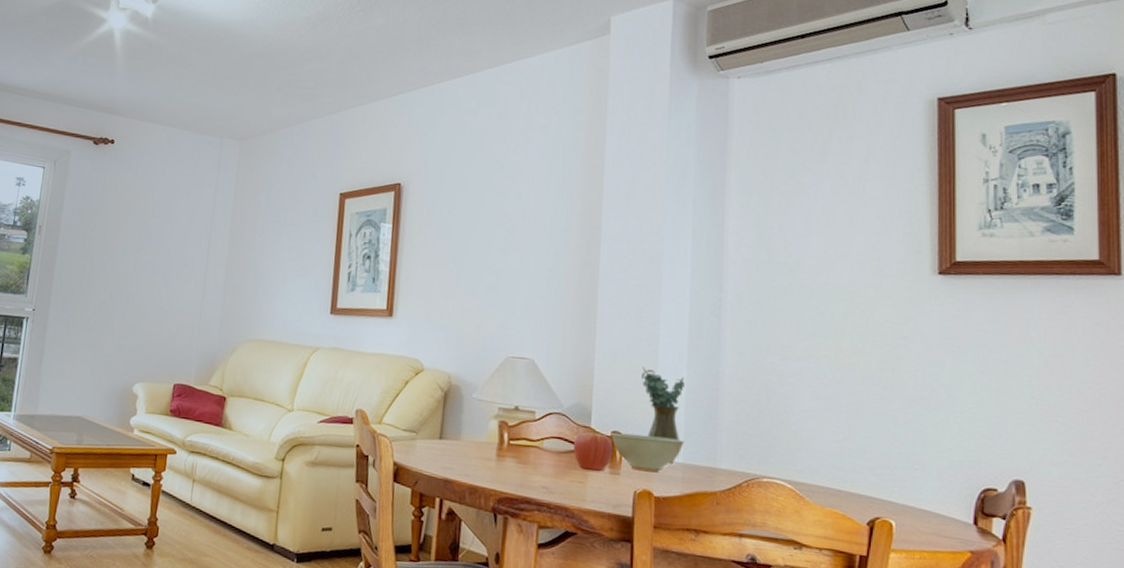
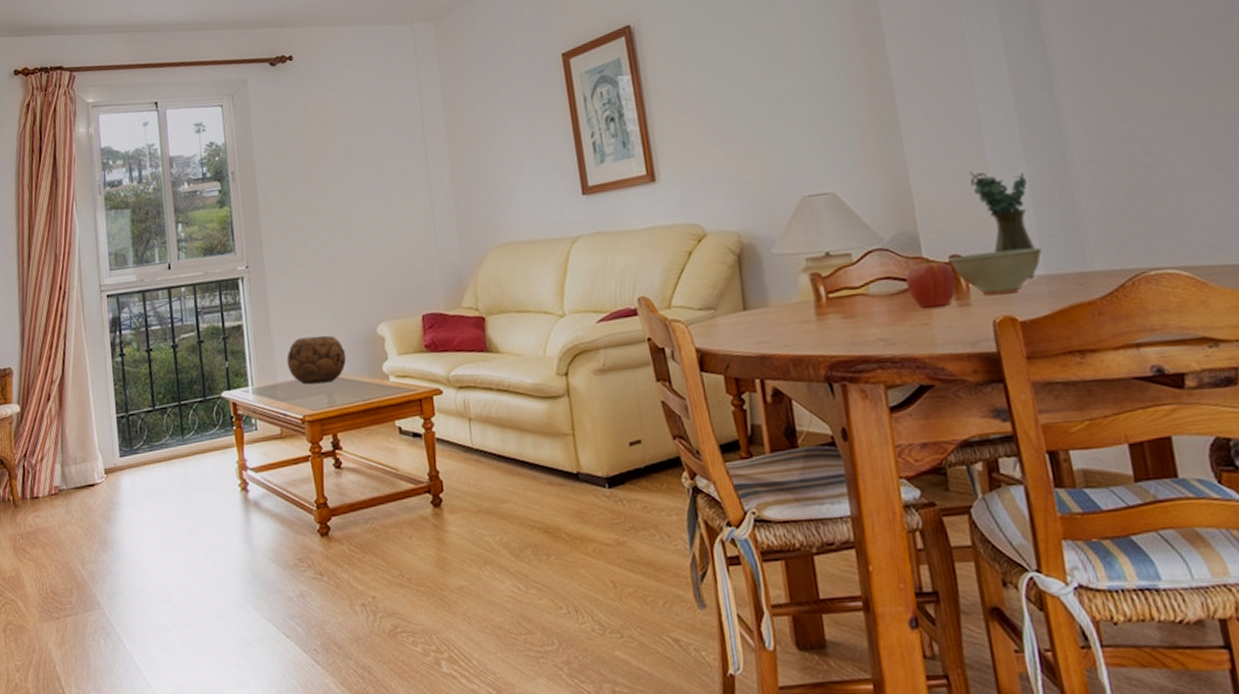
decorative bowl: none [49,380,102,424] -> present [287,335,347,385]

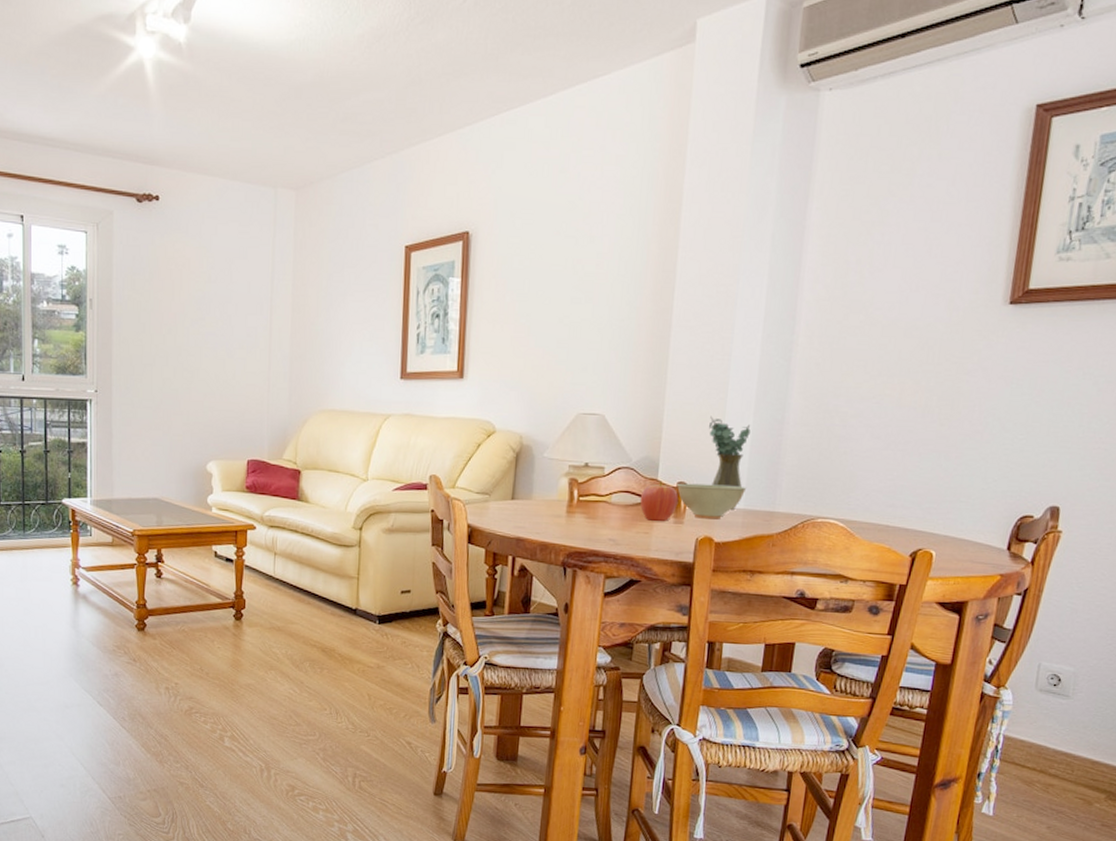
decorative bowl: present [287,335,347,385] -> none [124,462,177,505]

